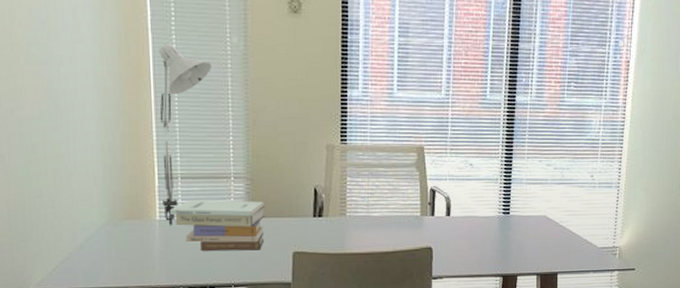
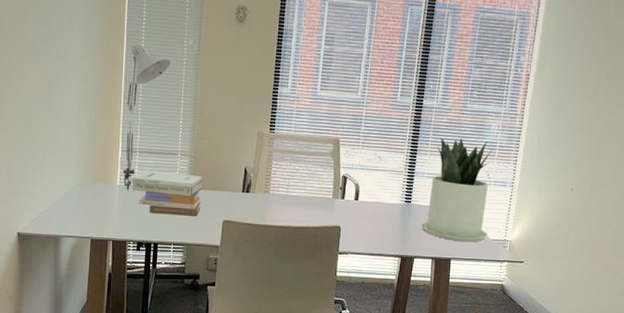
planter: none [522,138,596,253] -> present [420,138,493,242]

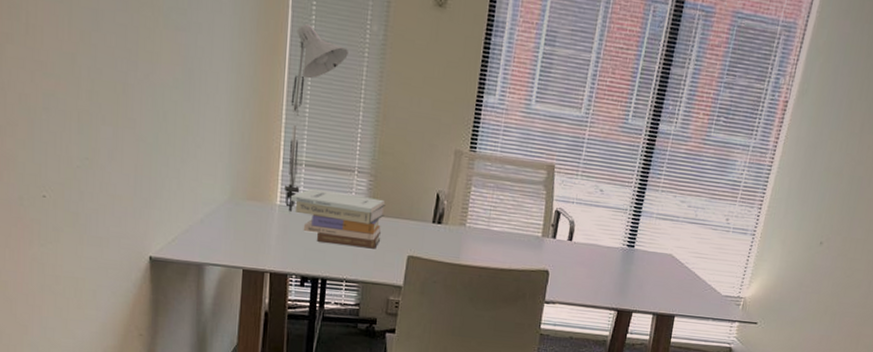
planter: present [420,138,493,242] -> none [643,171,737,297]

